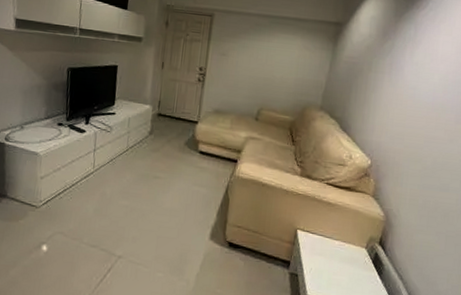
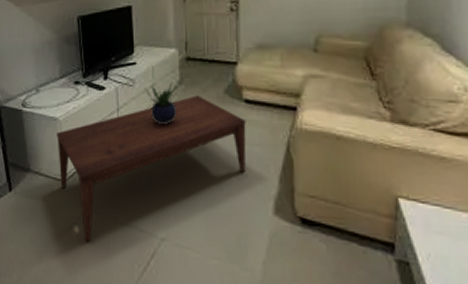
coffee table: none [34,144,198,259] -> present [57,95,247,242]
potted plant: none [119,131,149,166] -> present [144,81,179,125]

